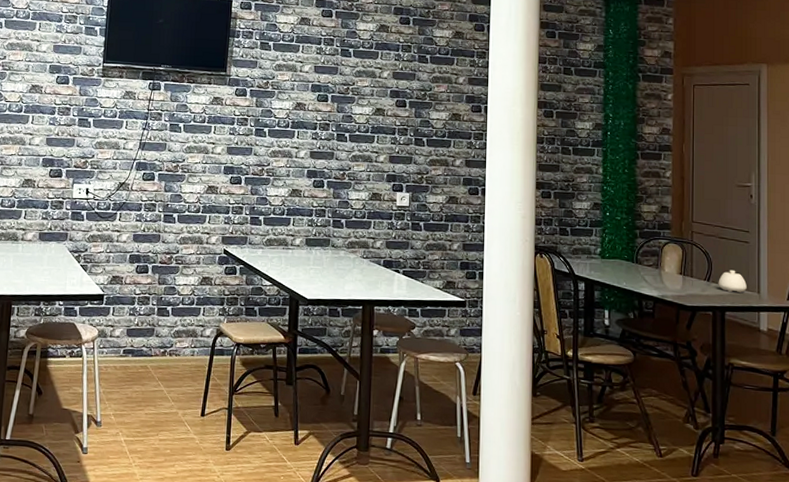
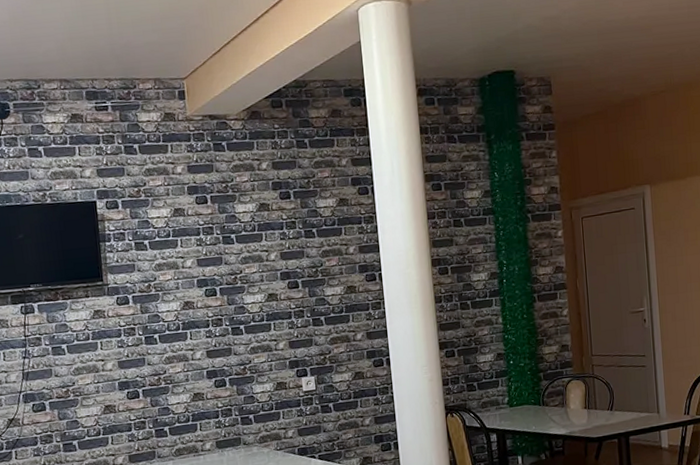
sugar bowl: present [718,269,747,294] -> none [620,395,647,417]

